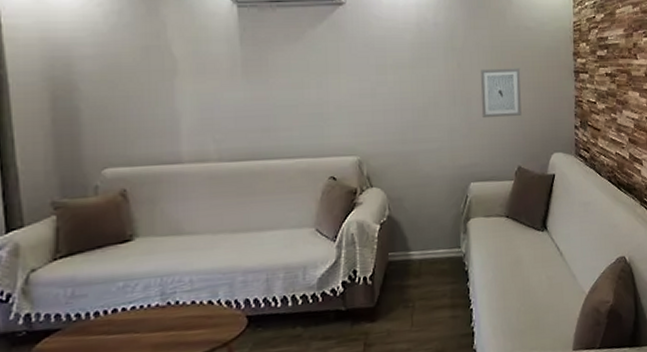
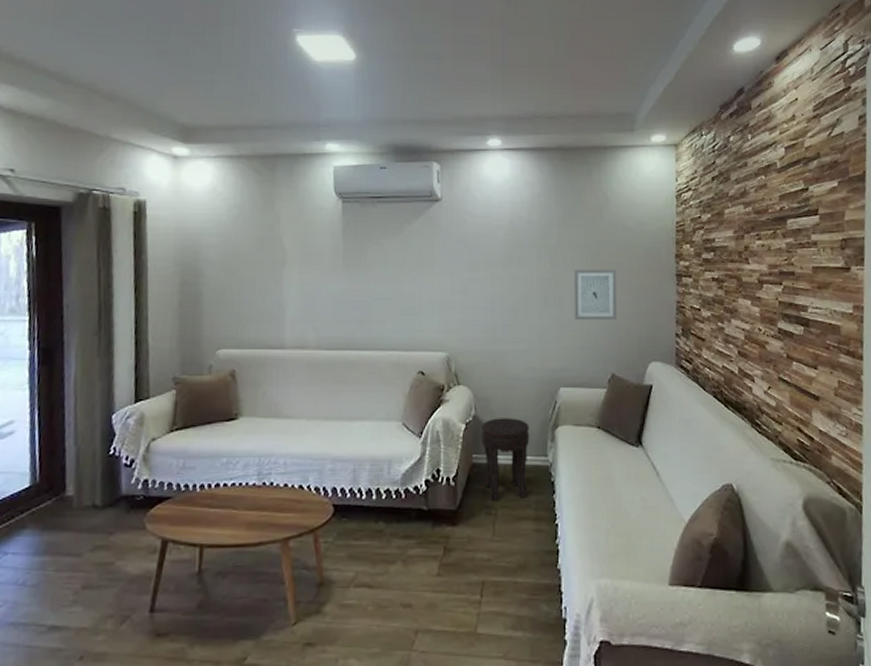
side table: none [396,214,444,296] -> present [482,418,530,502]

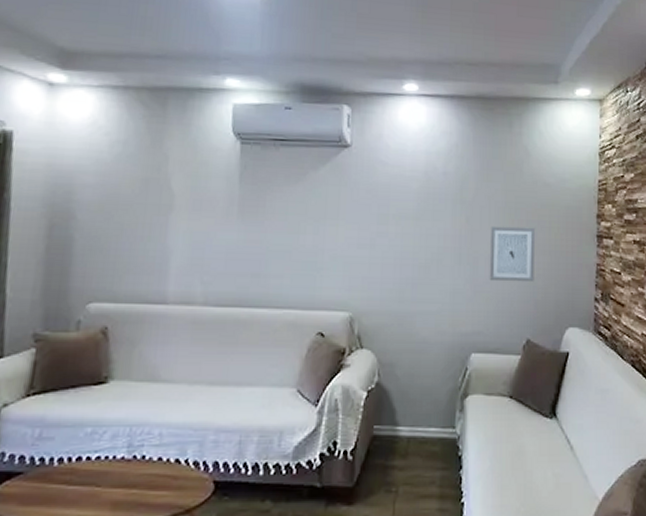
side table: present [482,418,530,502] -> none [384,385,437,478]

